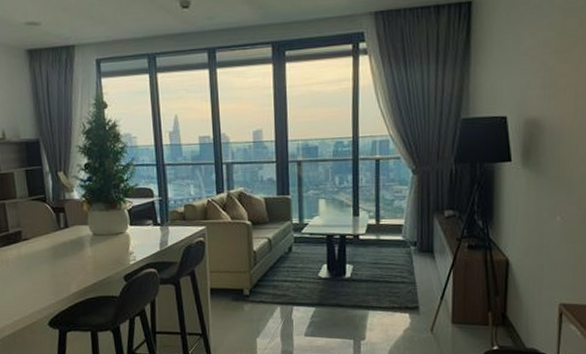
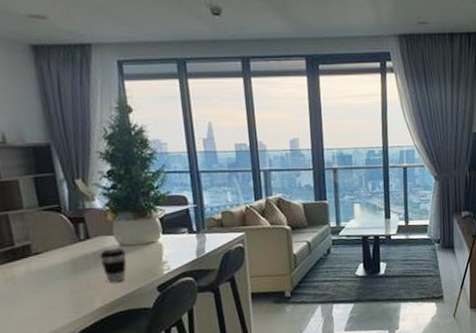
coffee cup: none [76,237,99,270] -> present [99,248,127,283]

